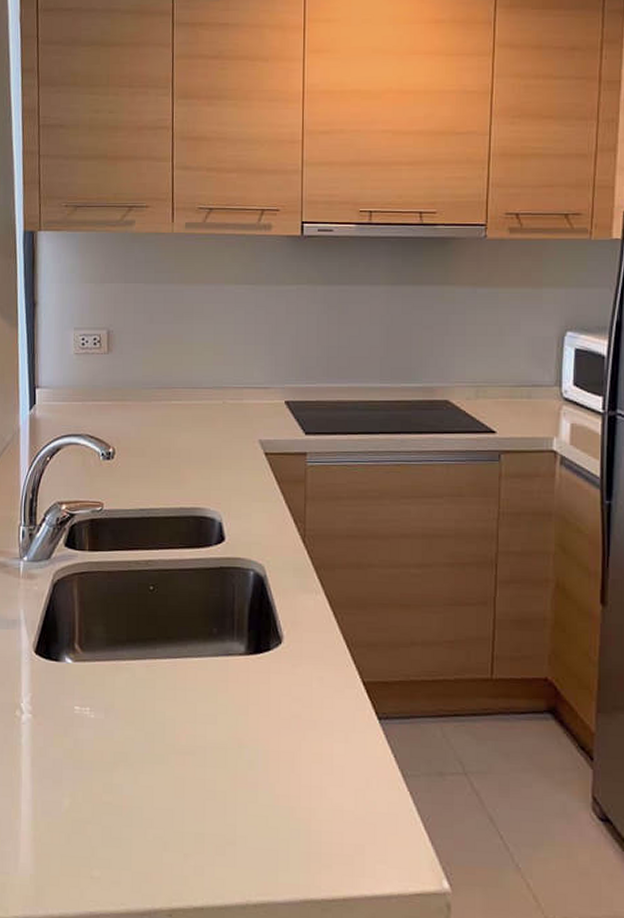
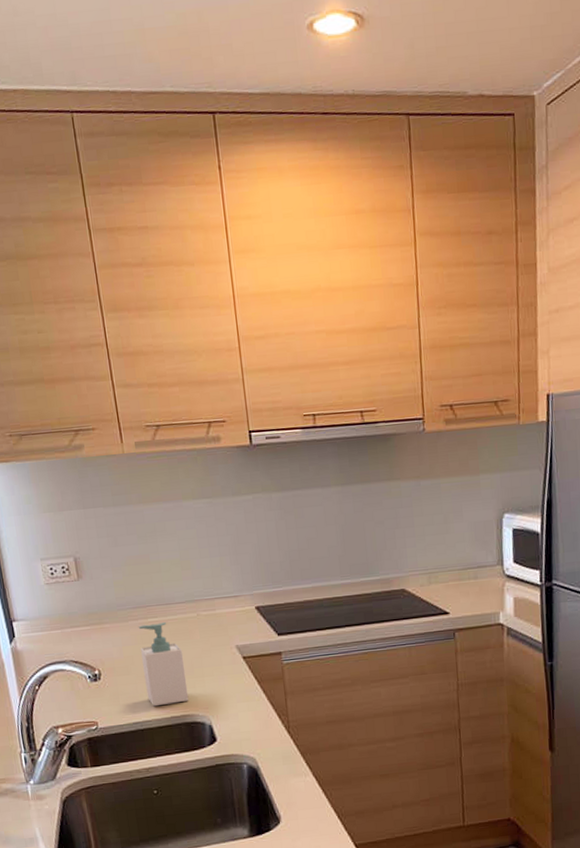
soap bottle: none [159,406,203,495] -> present [138,622,189,707]

